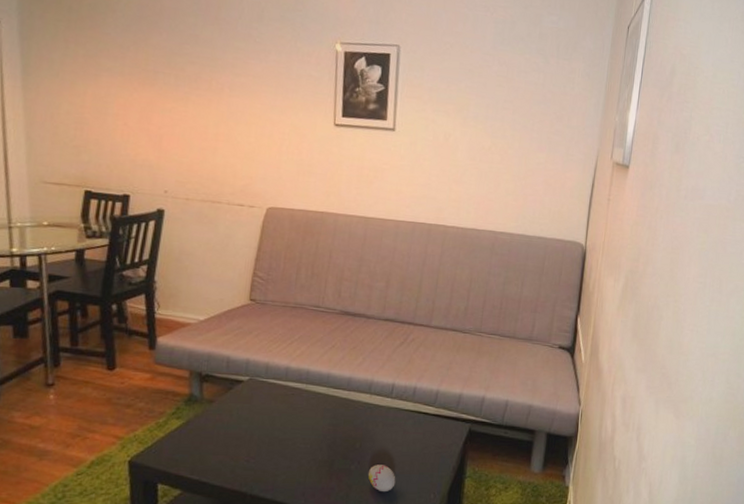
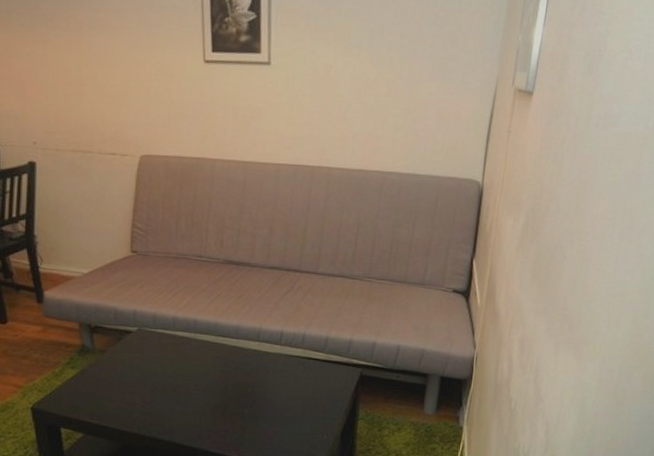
decorative egg: present [367,464,396,492] -> none [261,408,289,434]

